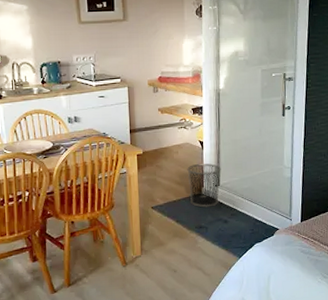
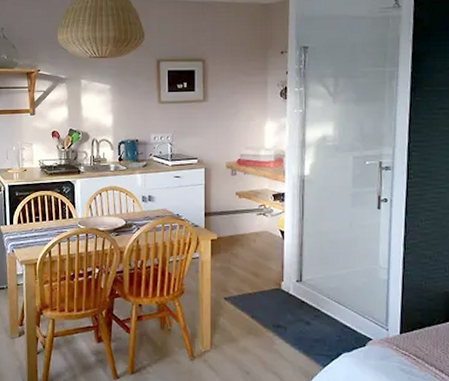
waste bin: present [187,163,221,208] -> none [265,254,304,305]

